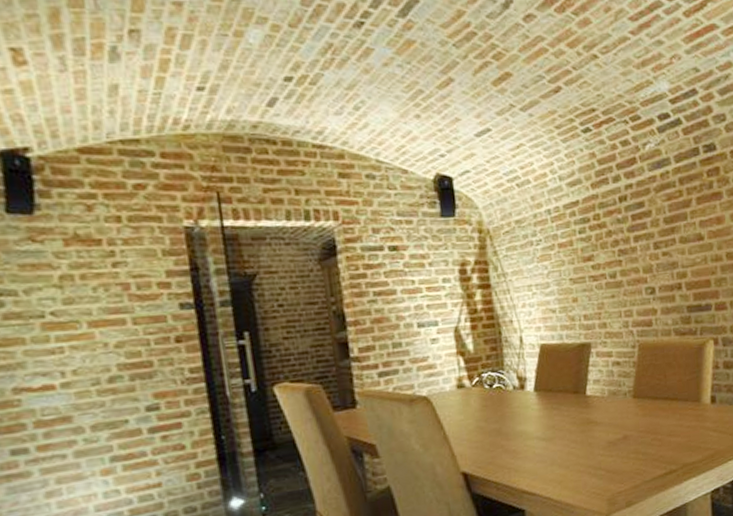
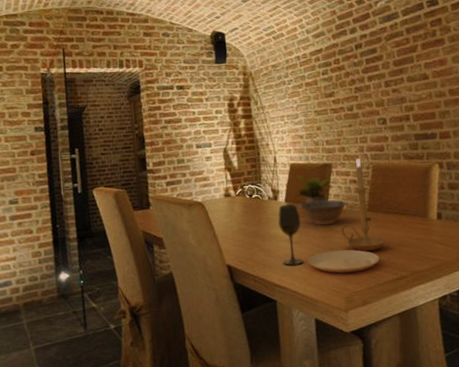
wine glass: none [525,393,558,468] -> present [278,204,304,266]
potted plant: none [547,356,592,392] -> present [295,174,333,203]
decorative bowl: none [551,385,611,418] -> present [298,199,348,226]
plate: none [562,443,647,473] -> present [307,249,380,273]
candle holder: none [601,336,654,445] -> present [340,159,386,251]

